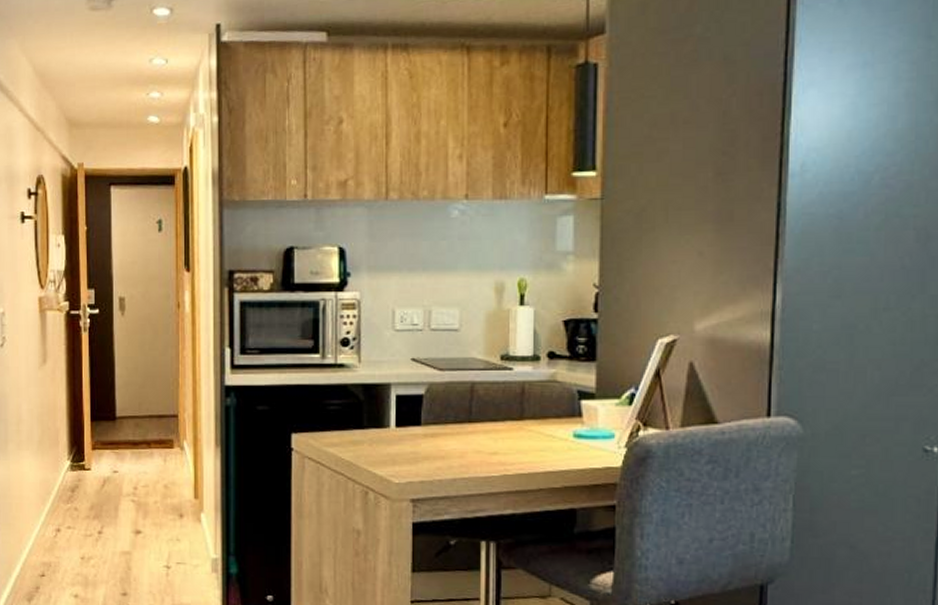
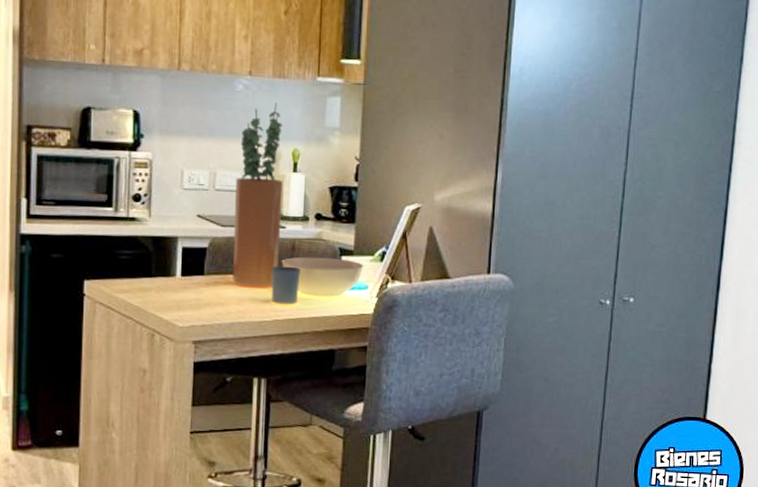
vase: none [452,228,508,439] -> present [231,103,283,288]
mug: none [497,413,533,459] -> present [270,266,301,306]
bowl: none [509,402,609,448] -> present [281,256,364,297]

